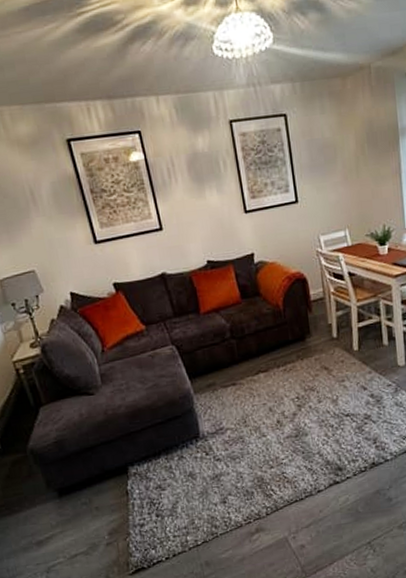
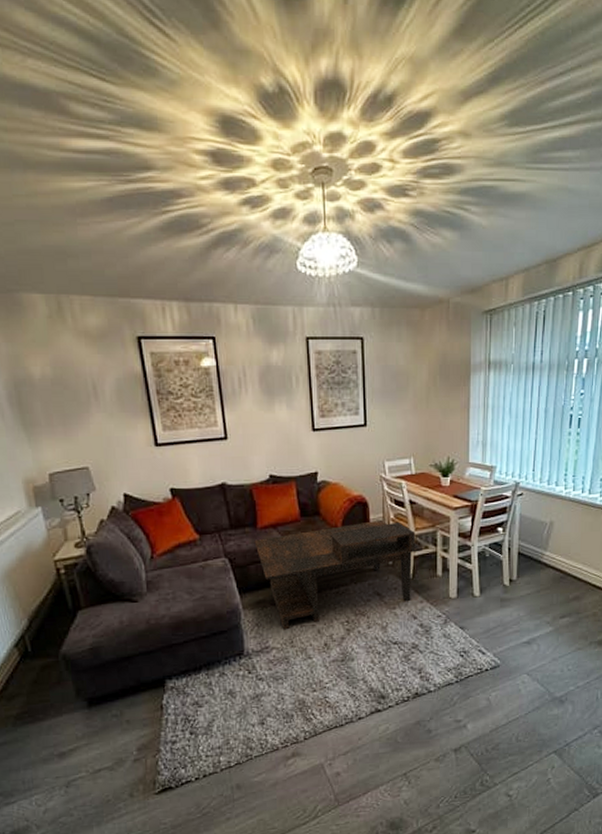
coffee table: none [199,294,366,411] -> present [254,519,422,630]

